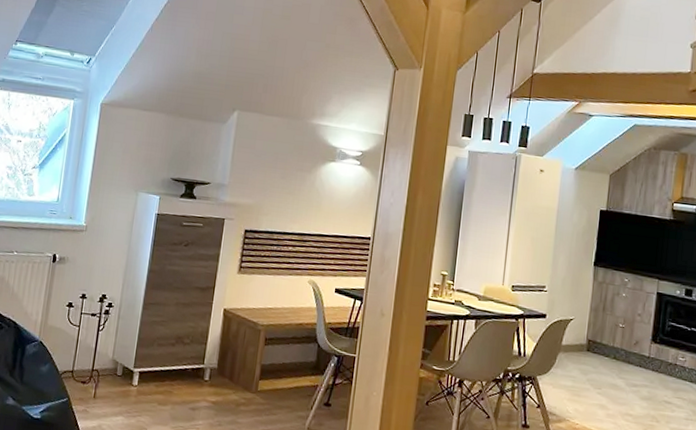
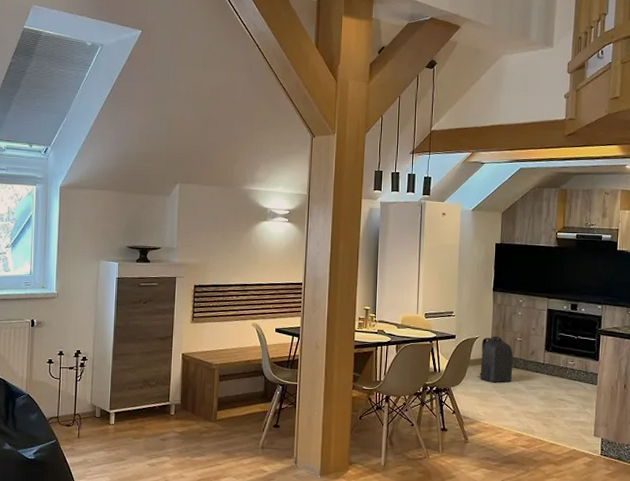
backpack: none [568,319,614,376] -> present [477,336,514,383]

